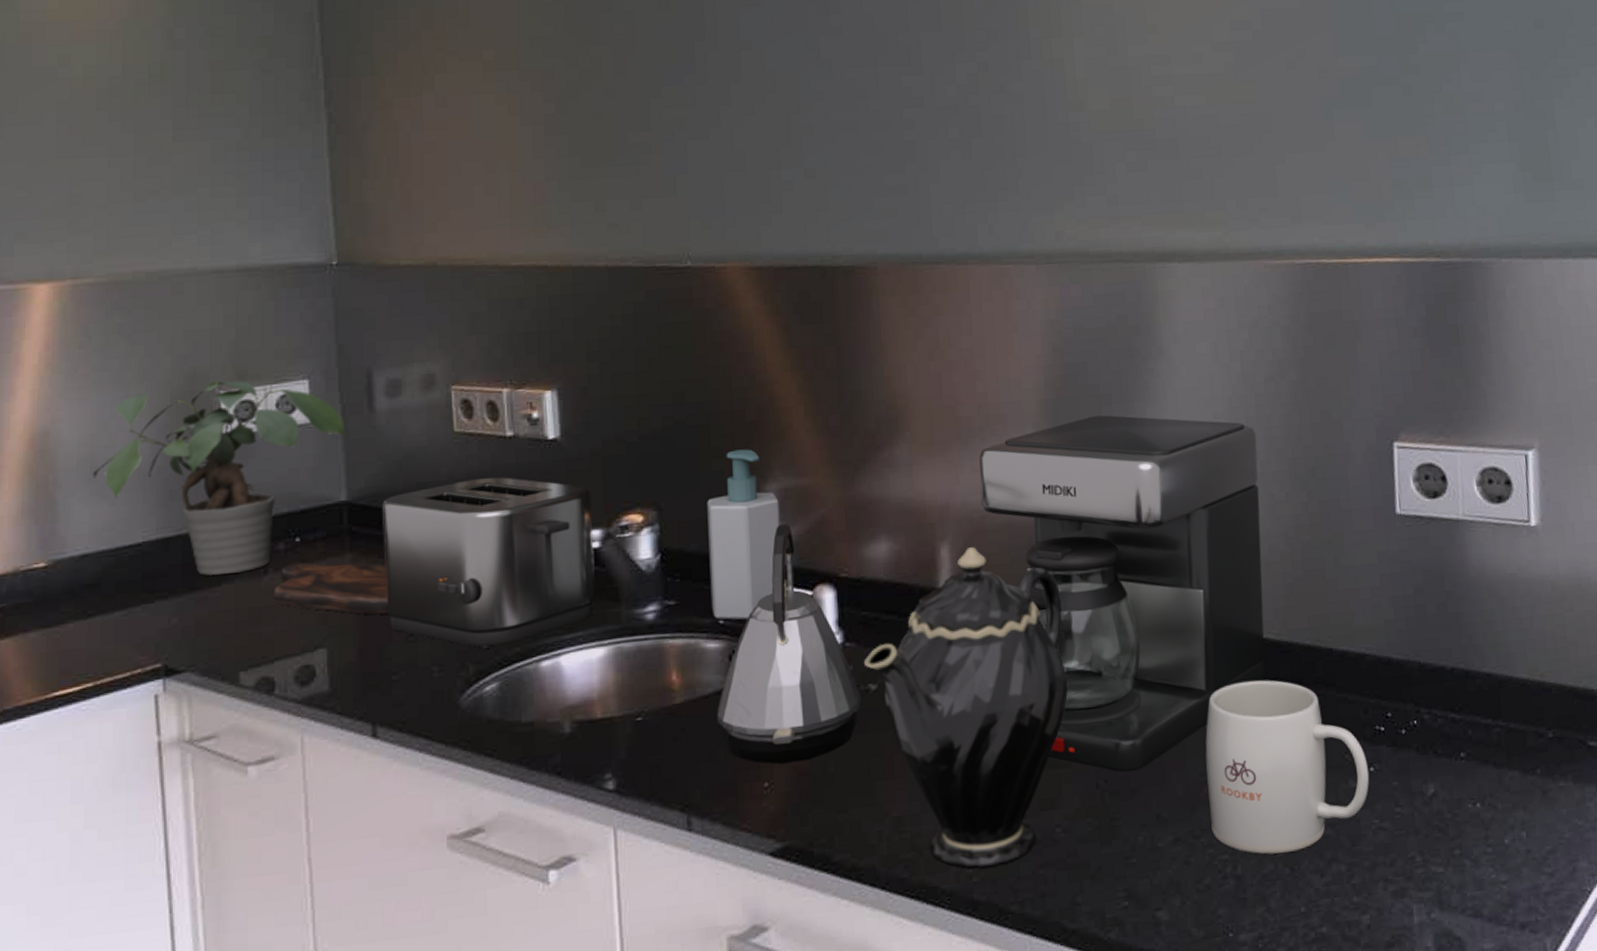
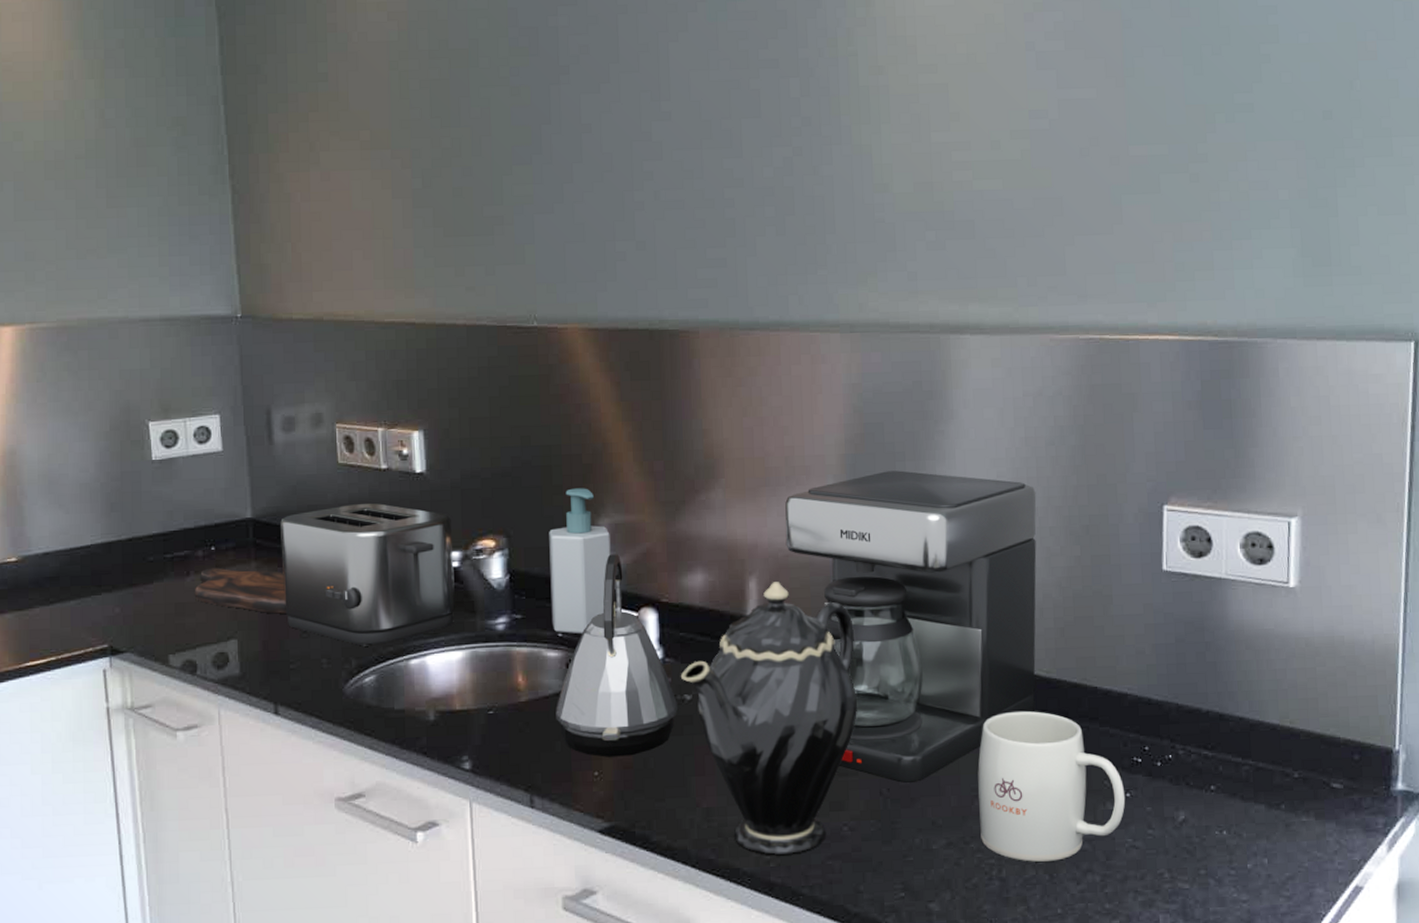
potted plant: present [93,380,345,575] -> none [51,413,250,574]

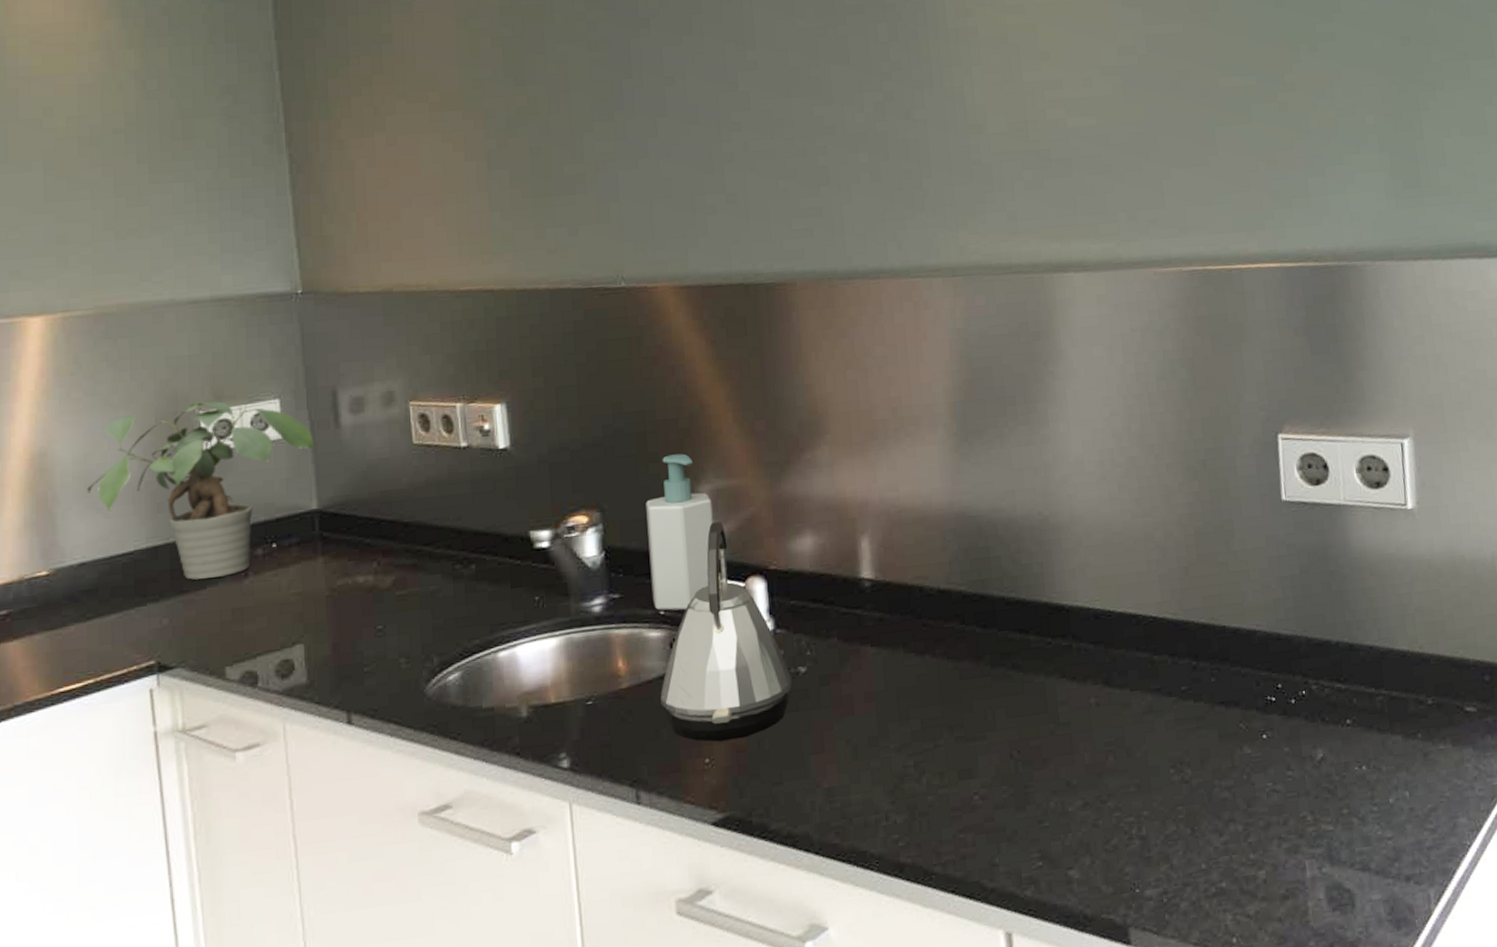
potted plant: none [51,413,250,574] -> present [87,401,314,580]
cutting board: present [194,567,286,614] -> none [253,565,359,613]
toaster: present [279,503,455,646] -> none [349,484,547,642]
teapot: present [680,582,858,855] -> none [793,539,982,833]
coffee maker: present [785,470,1037,783] -> none [895,415,1165,743]
mug: present [977,710,1126,862] -> none [1109,656,1263,817]

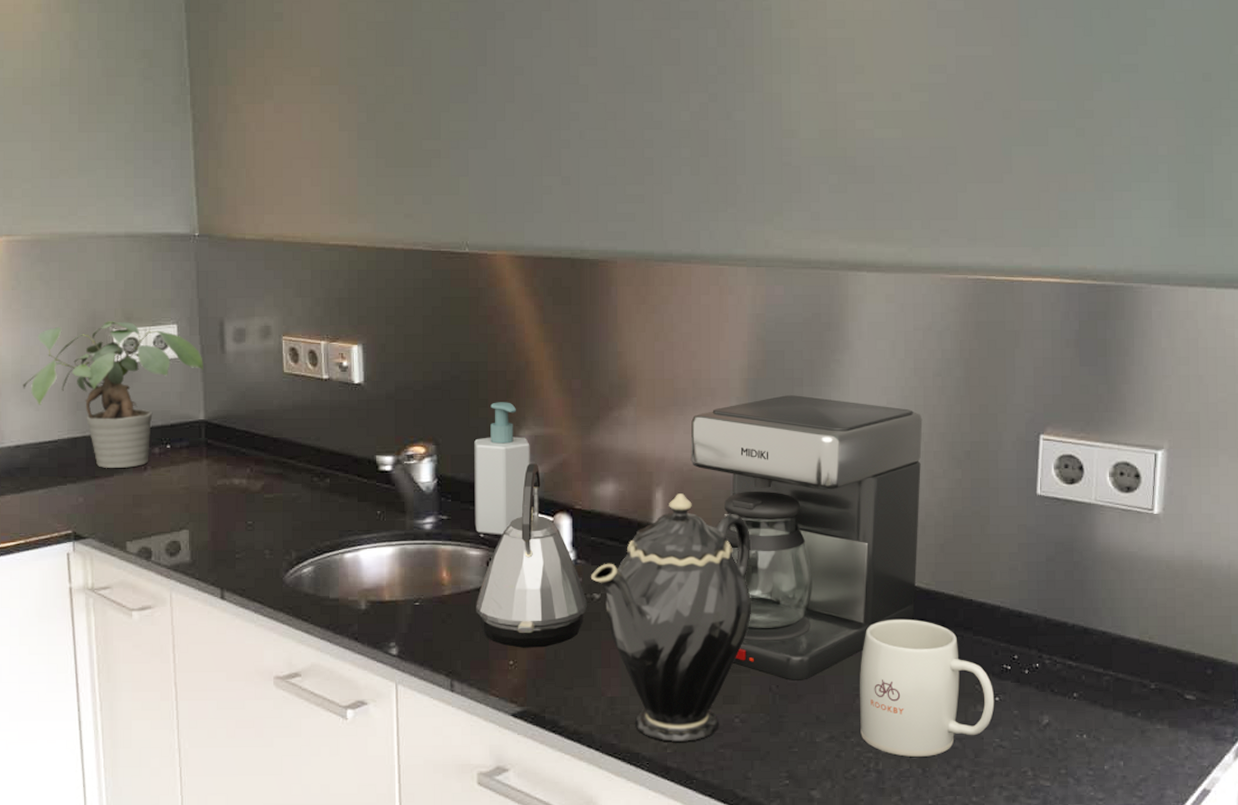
teapot: none [793,539,982,833] -> present [590,493,752,742]
coffee maker: none [895,415,1165,743] -> present [690,395,923,681]
mug: none [1109,656,1263,817] -> present [859,619,995,757]

